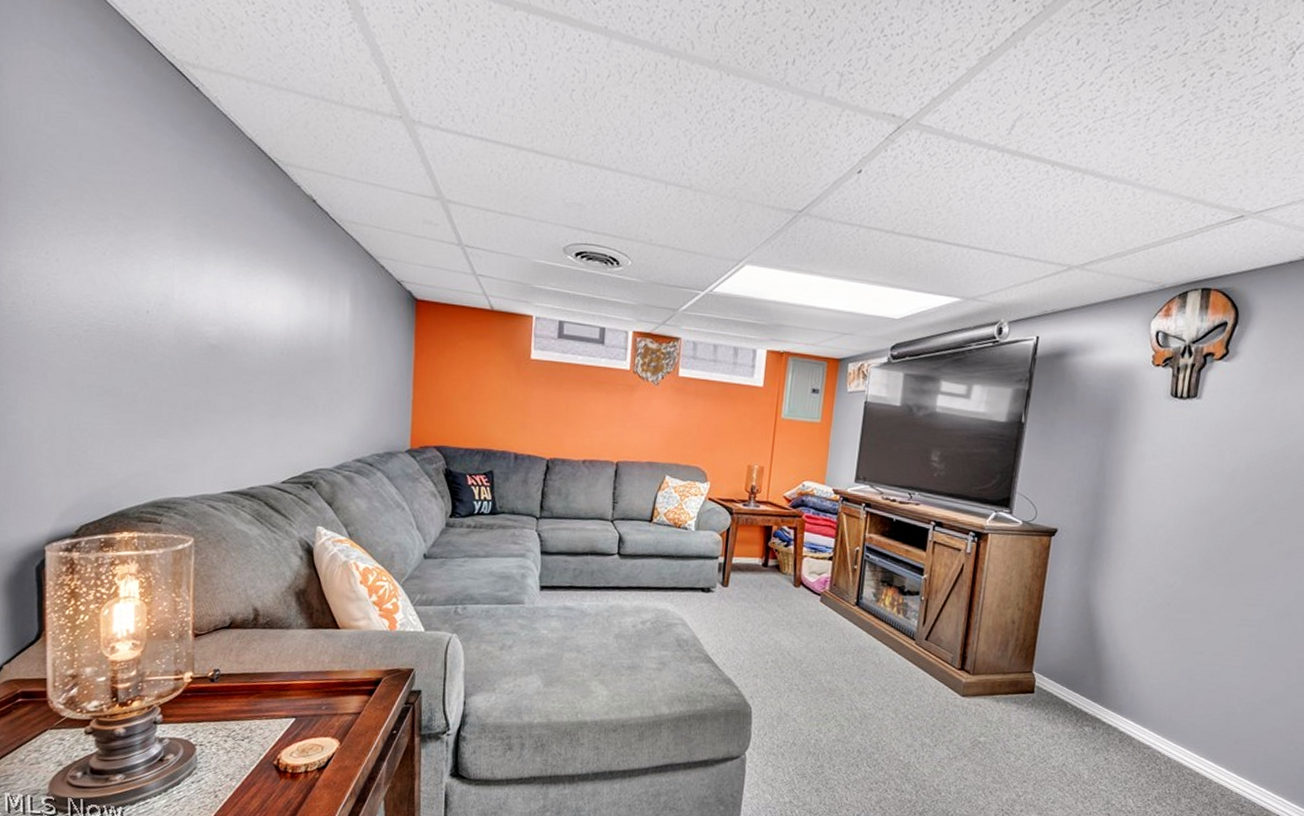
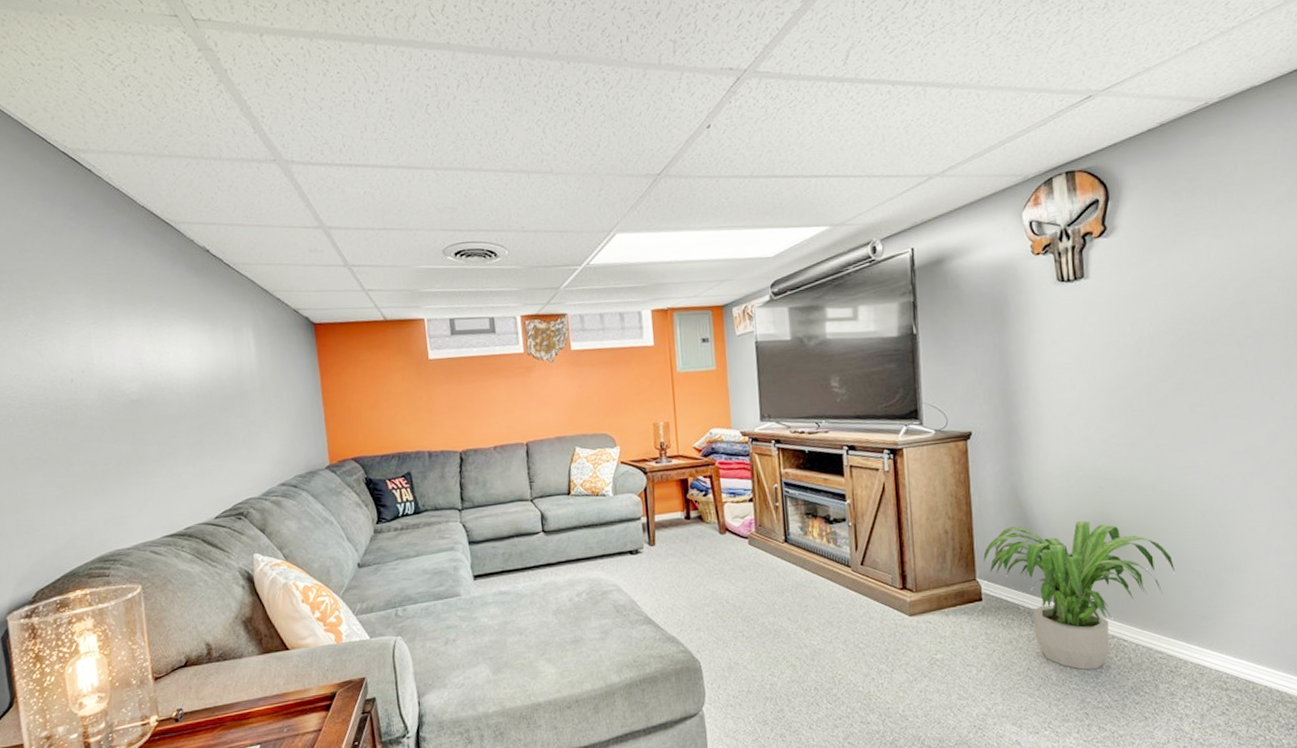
potted plant: none [1043,626,1220,775] -> present [983,520,1175,670]

